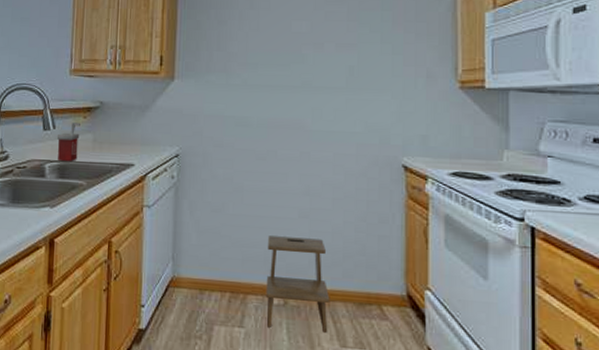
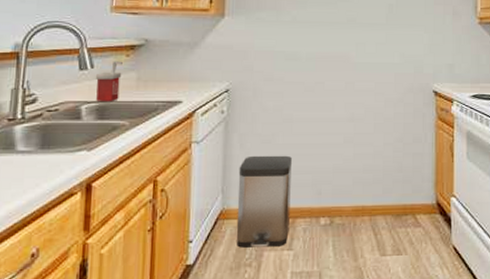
pedal bin: none [186,224,243,322] -> present [236,155,292,248]
step stool: present [265,235,330,333] -> none [313,161,372,247]

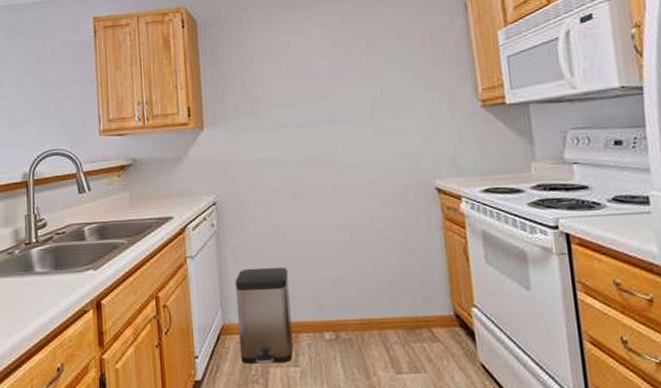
soap dispenser: present [96,61,123,101] -> none [94,182,116,222]

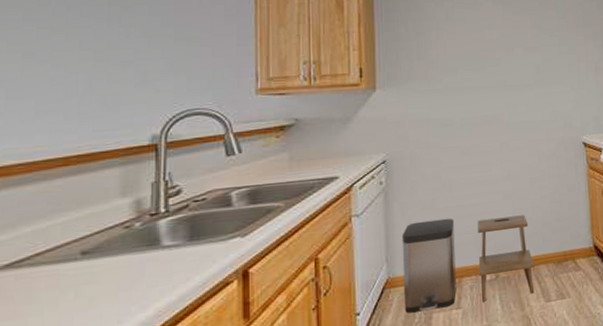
step stool: none [313,270,381,363] -> present [478,215,535,302]

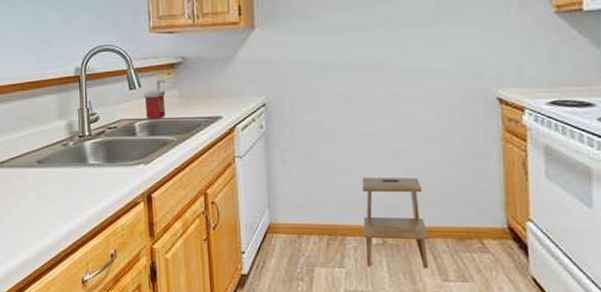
soap dispenser: none [245,143,273,186] -> present [144,80,166,118]
pedal bin: present [401,218,456,314] -> none [282,171,339,263]

